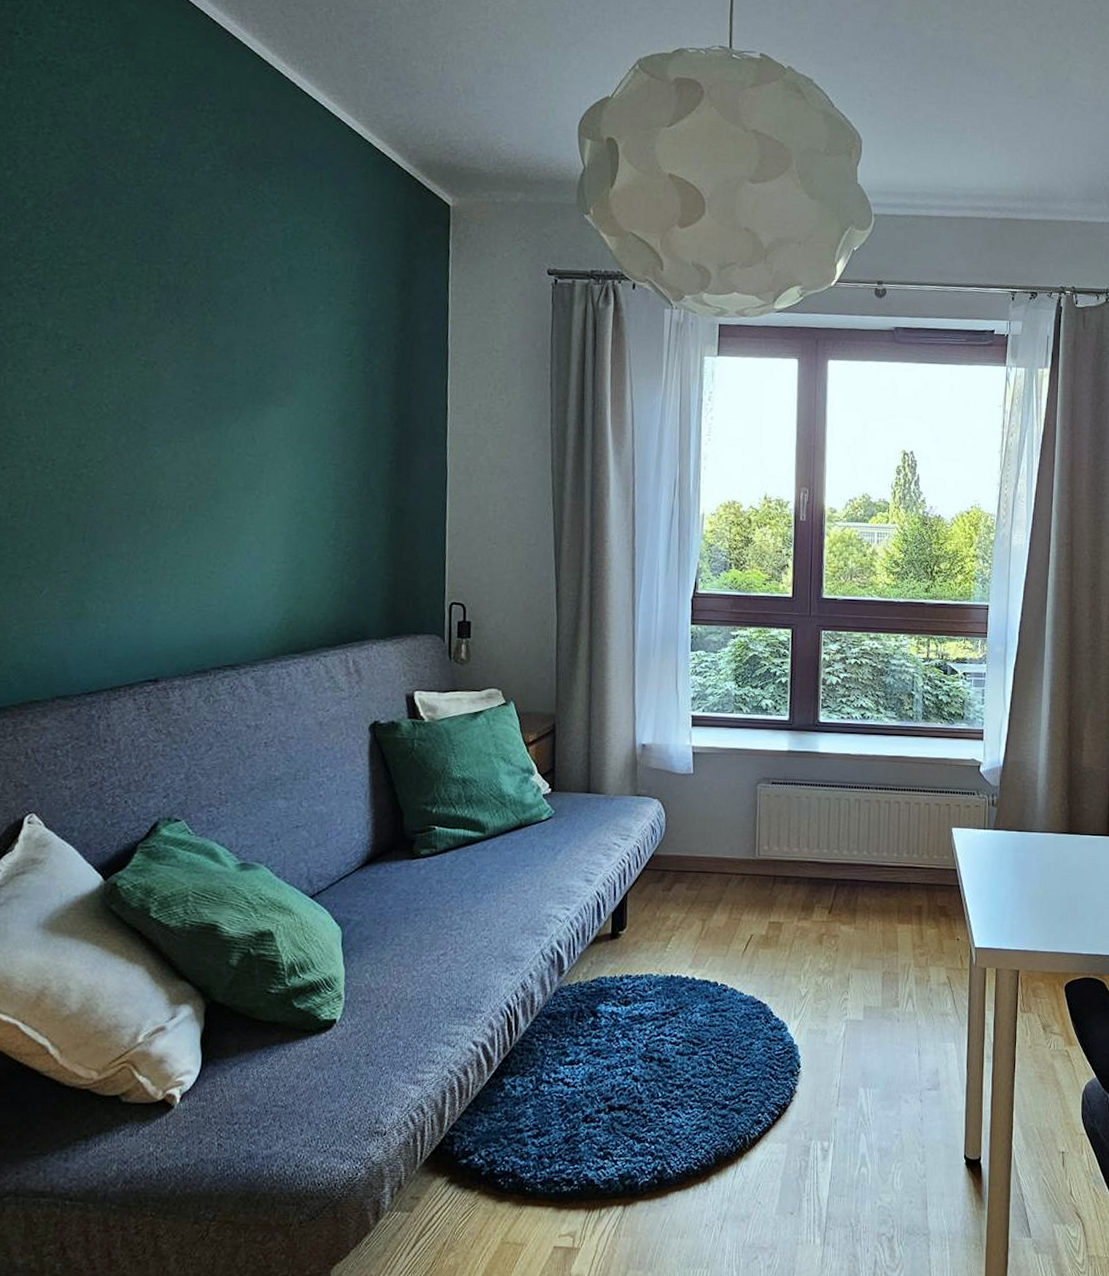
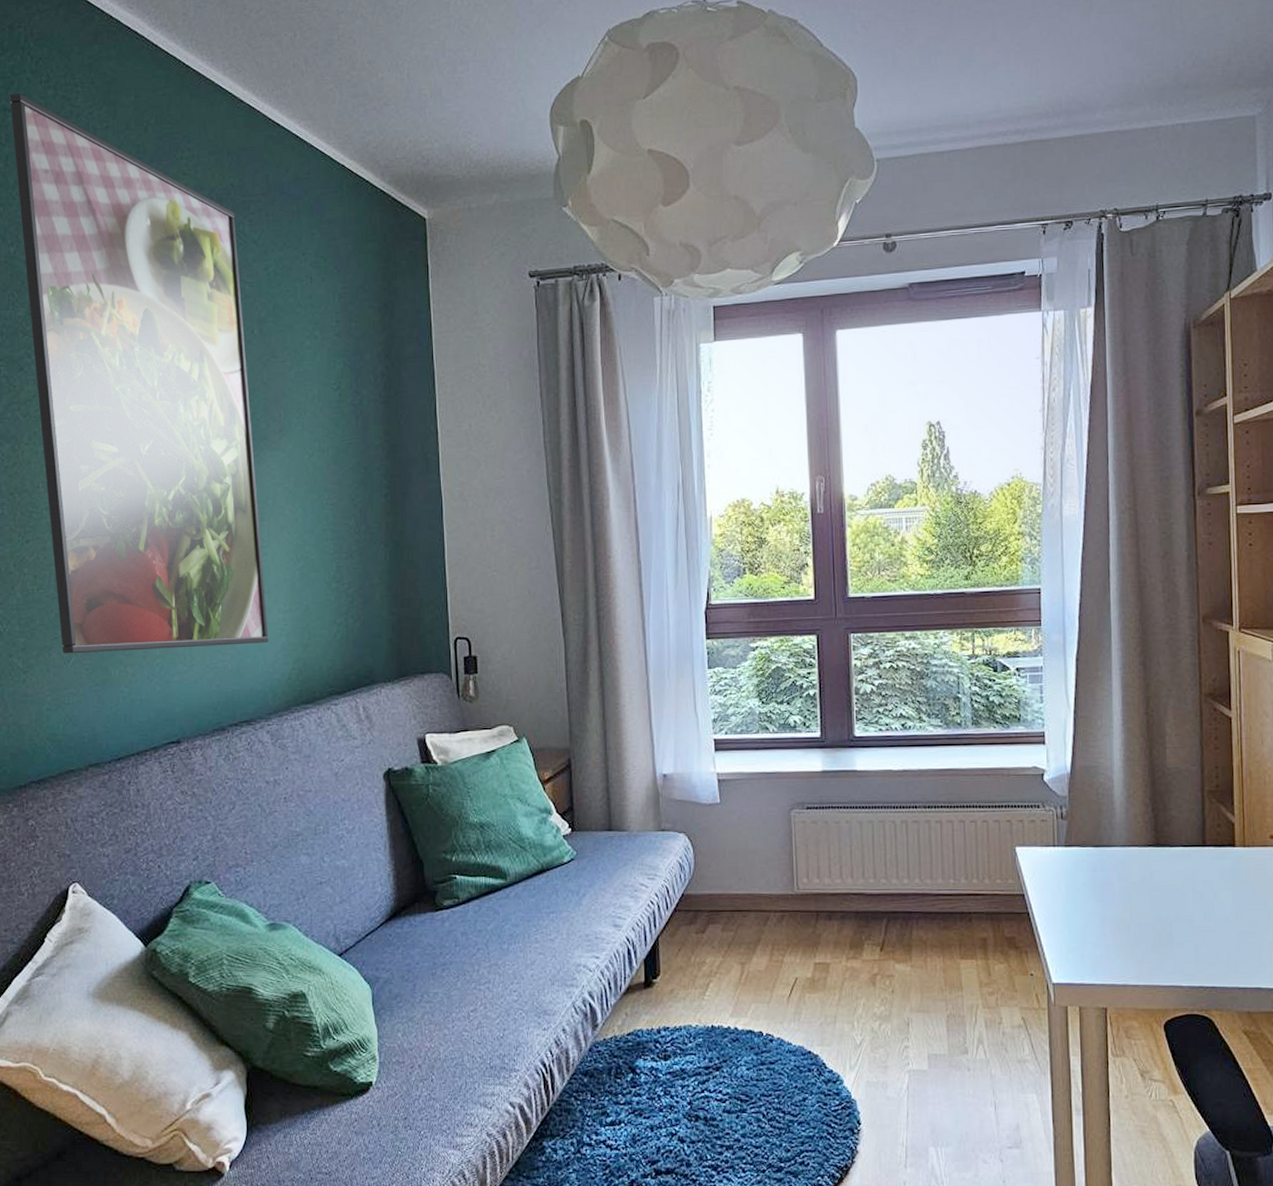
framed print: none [16,17,260,592] -> present [9,93,268,654]

